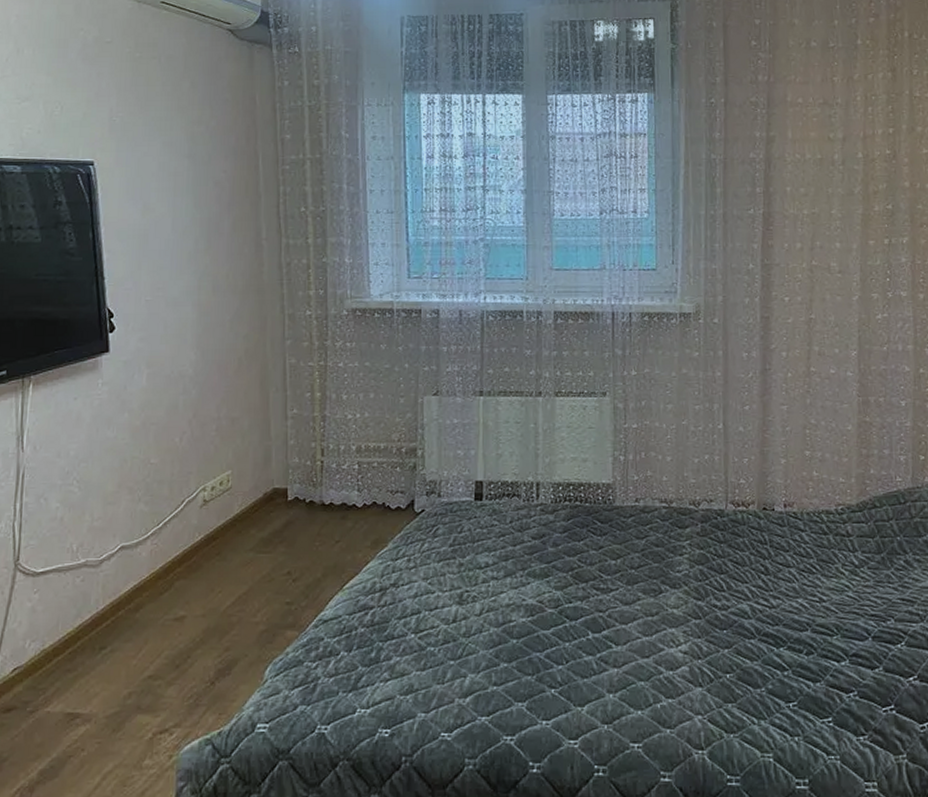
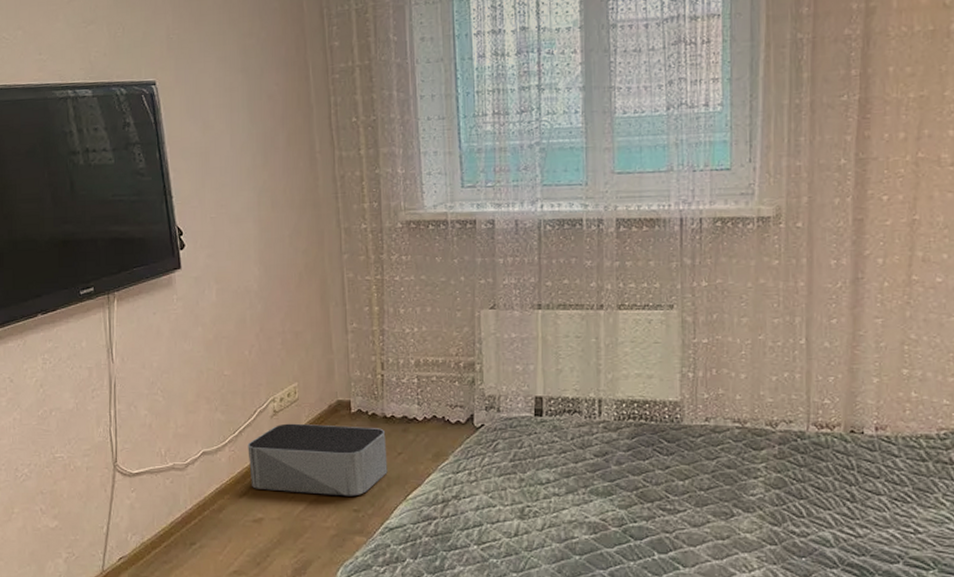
storage bin: none [172,513,324,589] -> present [248,423,388,496]

